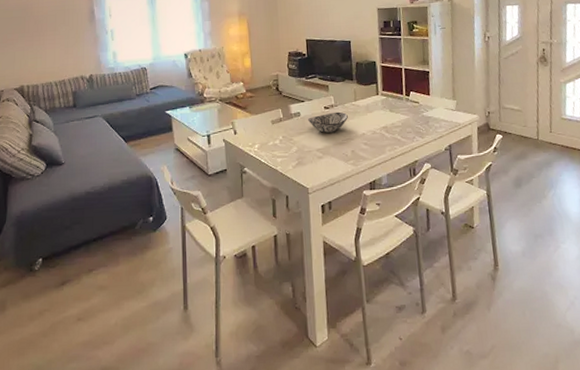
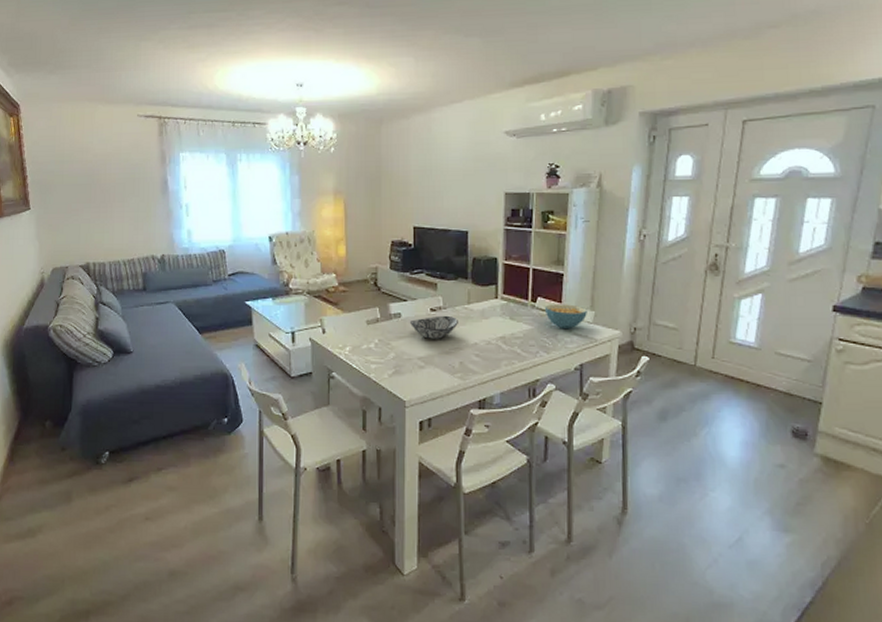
cereal bowl: none [416,96,451,116] -> present [544,304,587,328]

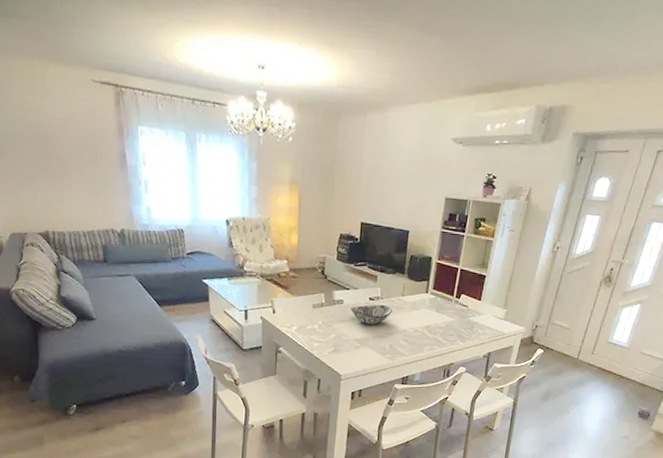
cereal bowl: present [544,304,587,328] -> none [465,301,501,323]

